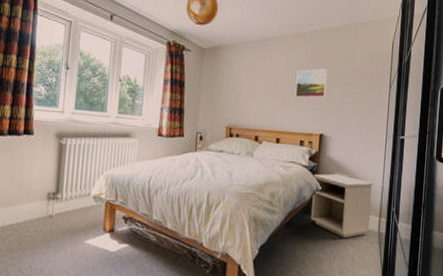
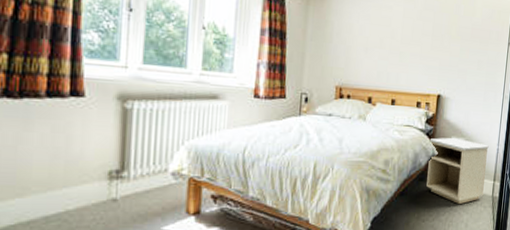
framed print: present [295,68,327,98] -> none [412,22,446,55]

